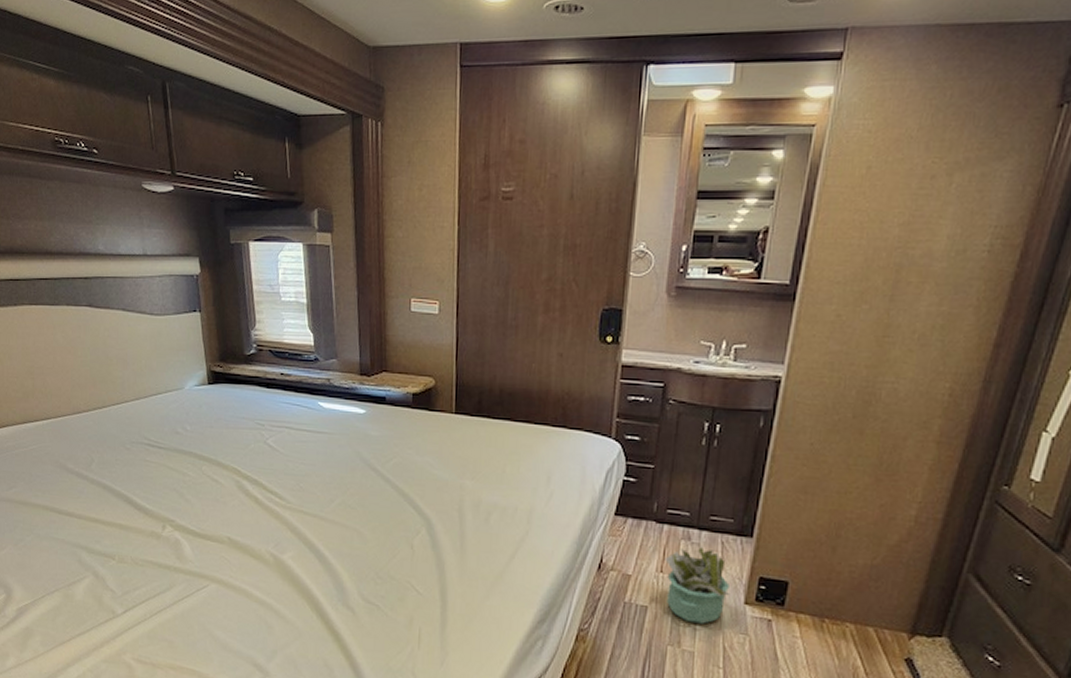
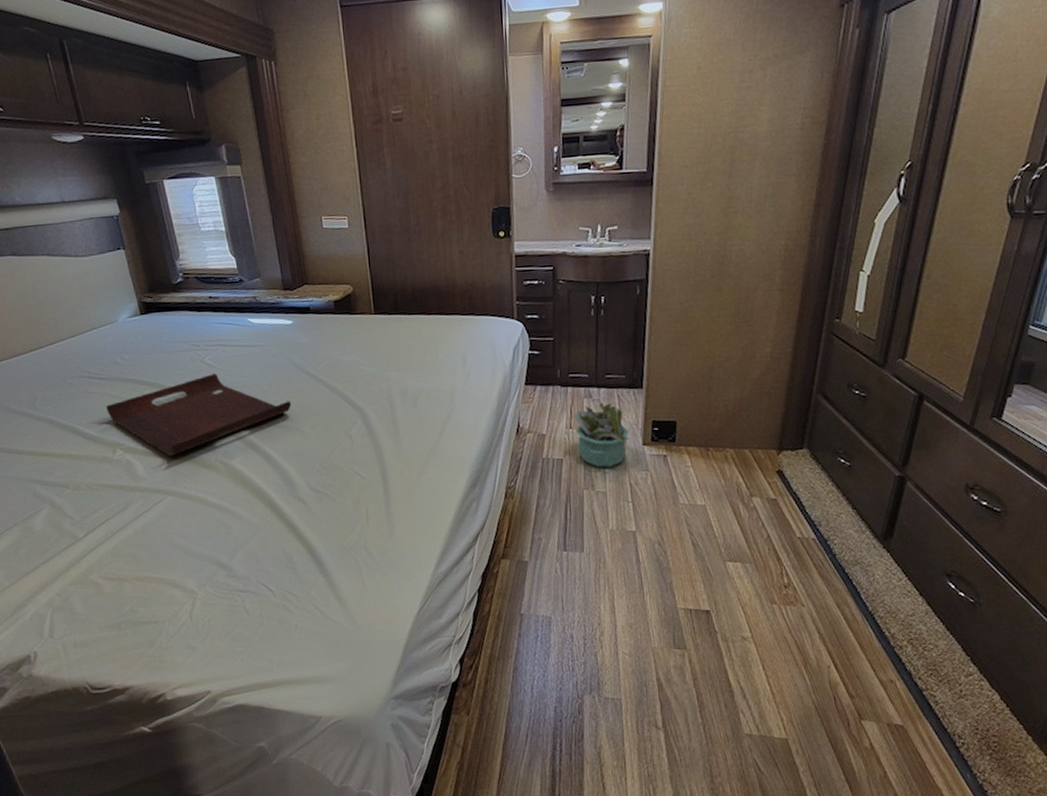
serving tray: none [161,457,354,542] -> present [106,374,292,457]

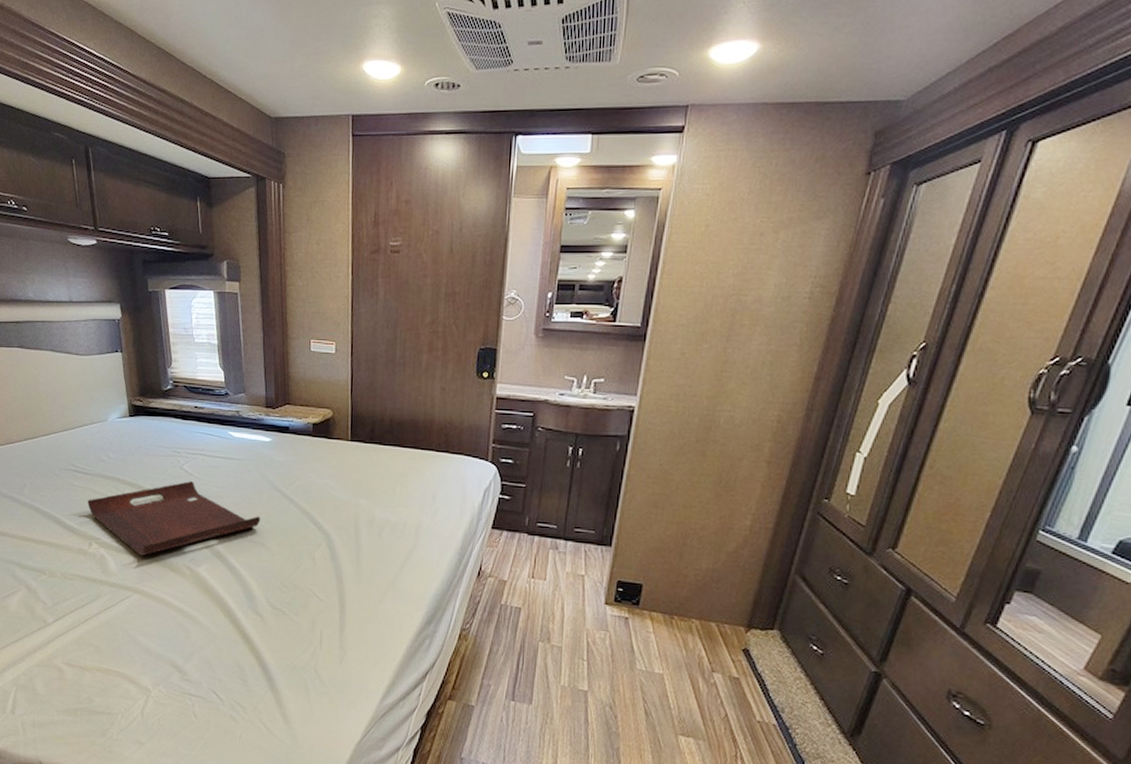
decorative plant: present [572,401,630,468] -> none [536,554,593,623]

